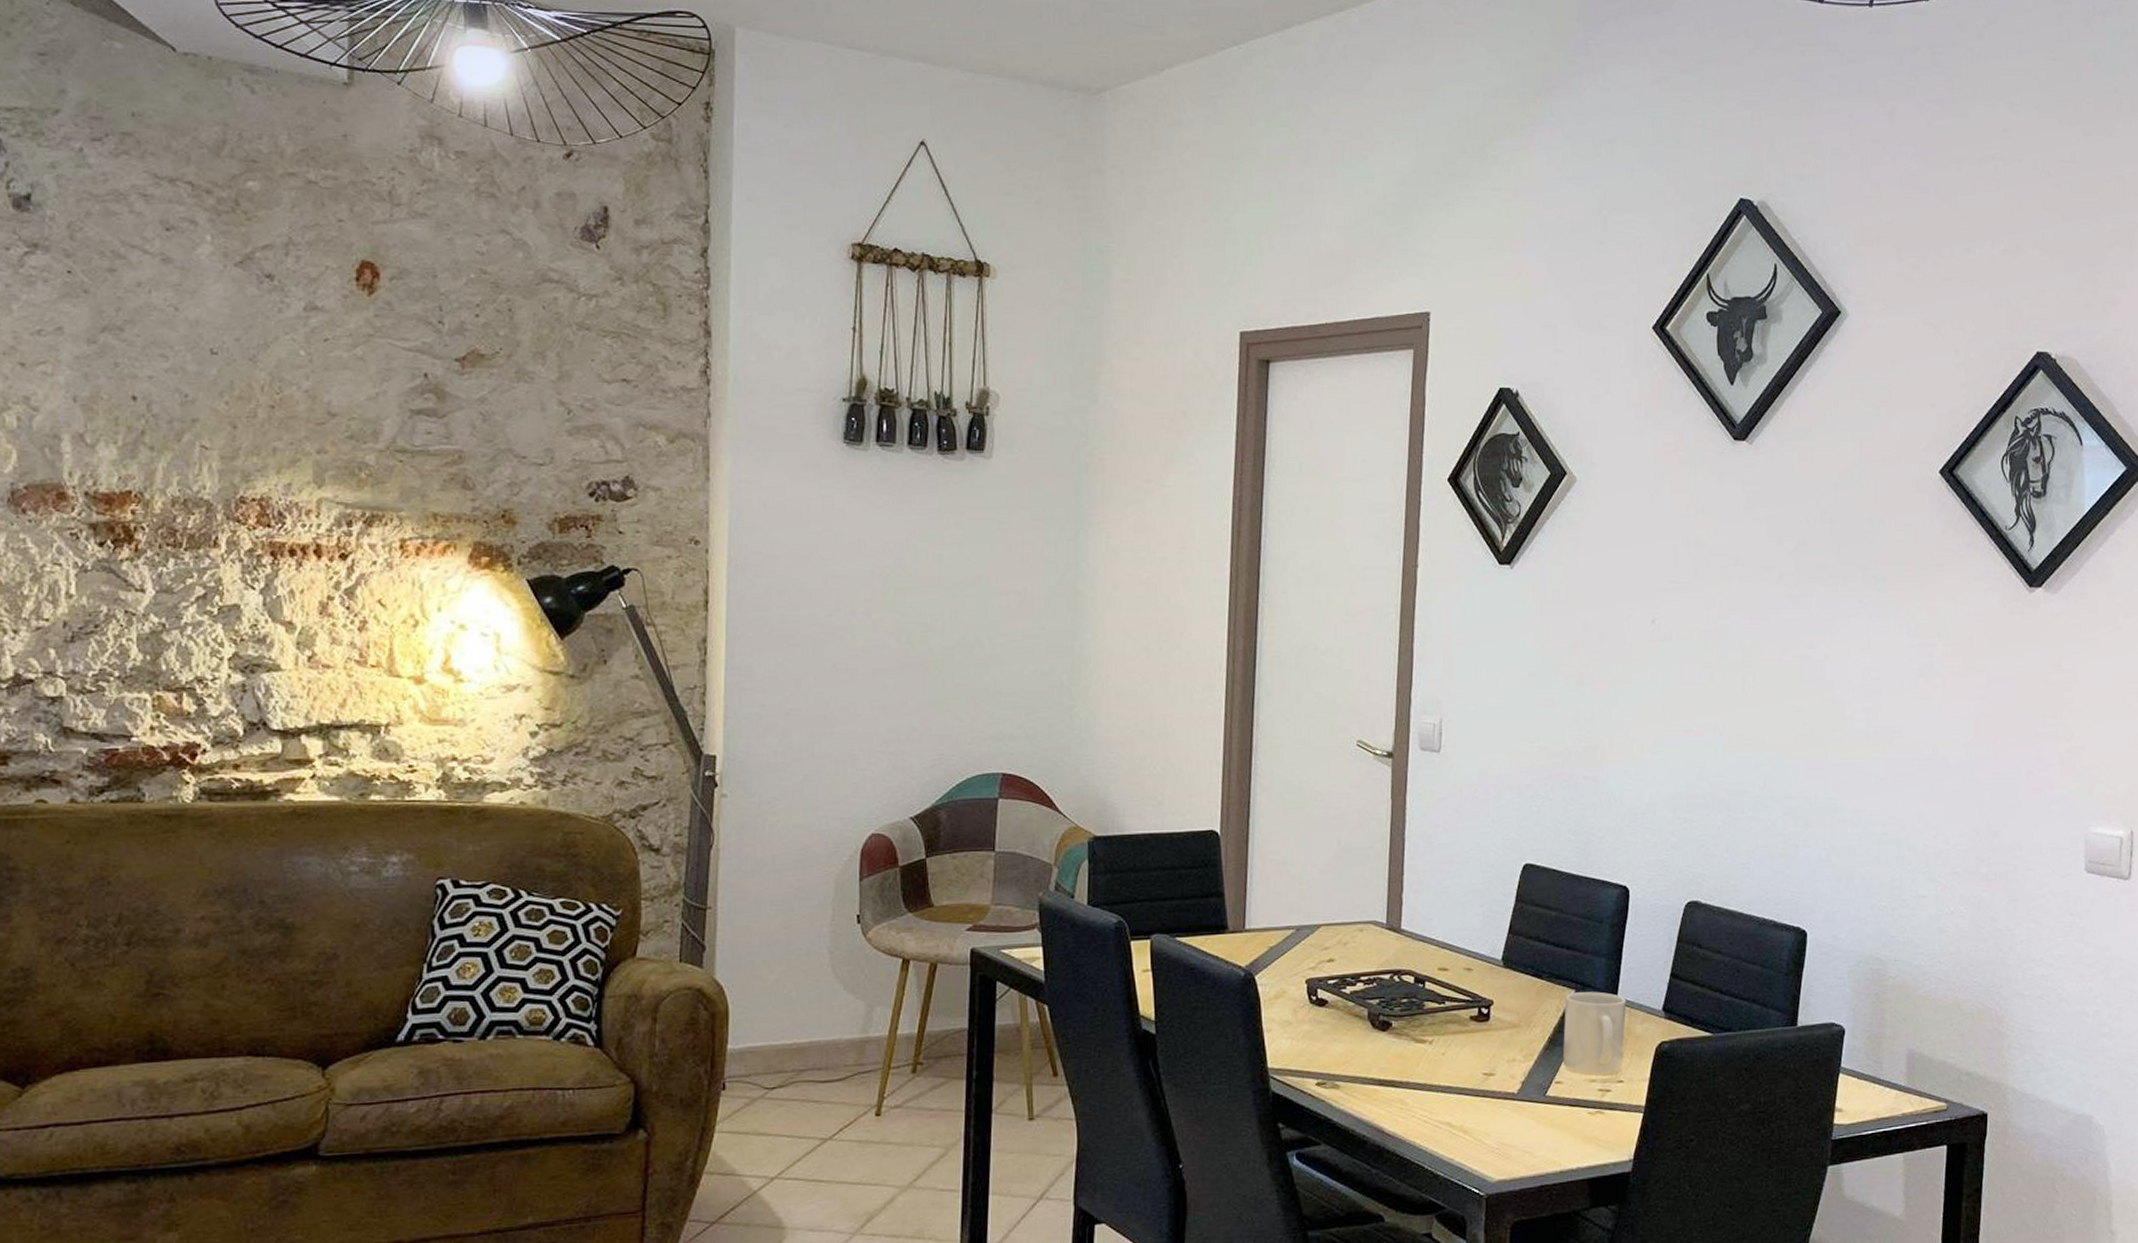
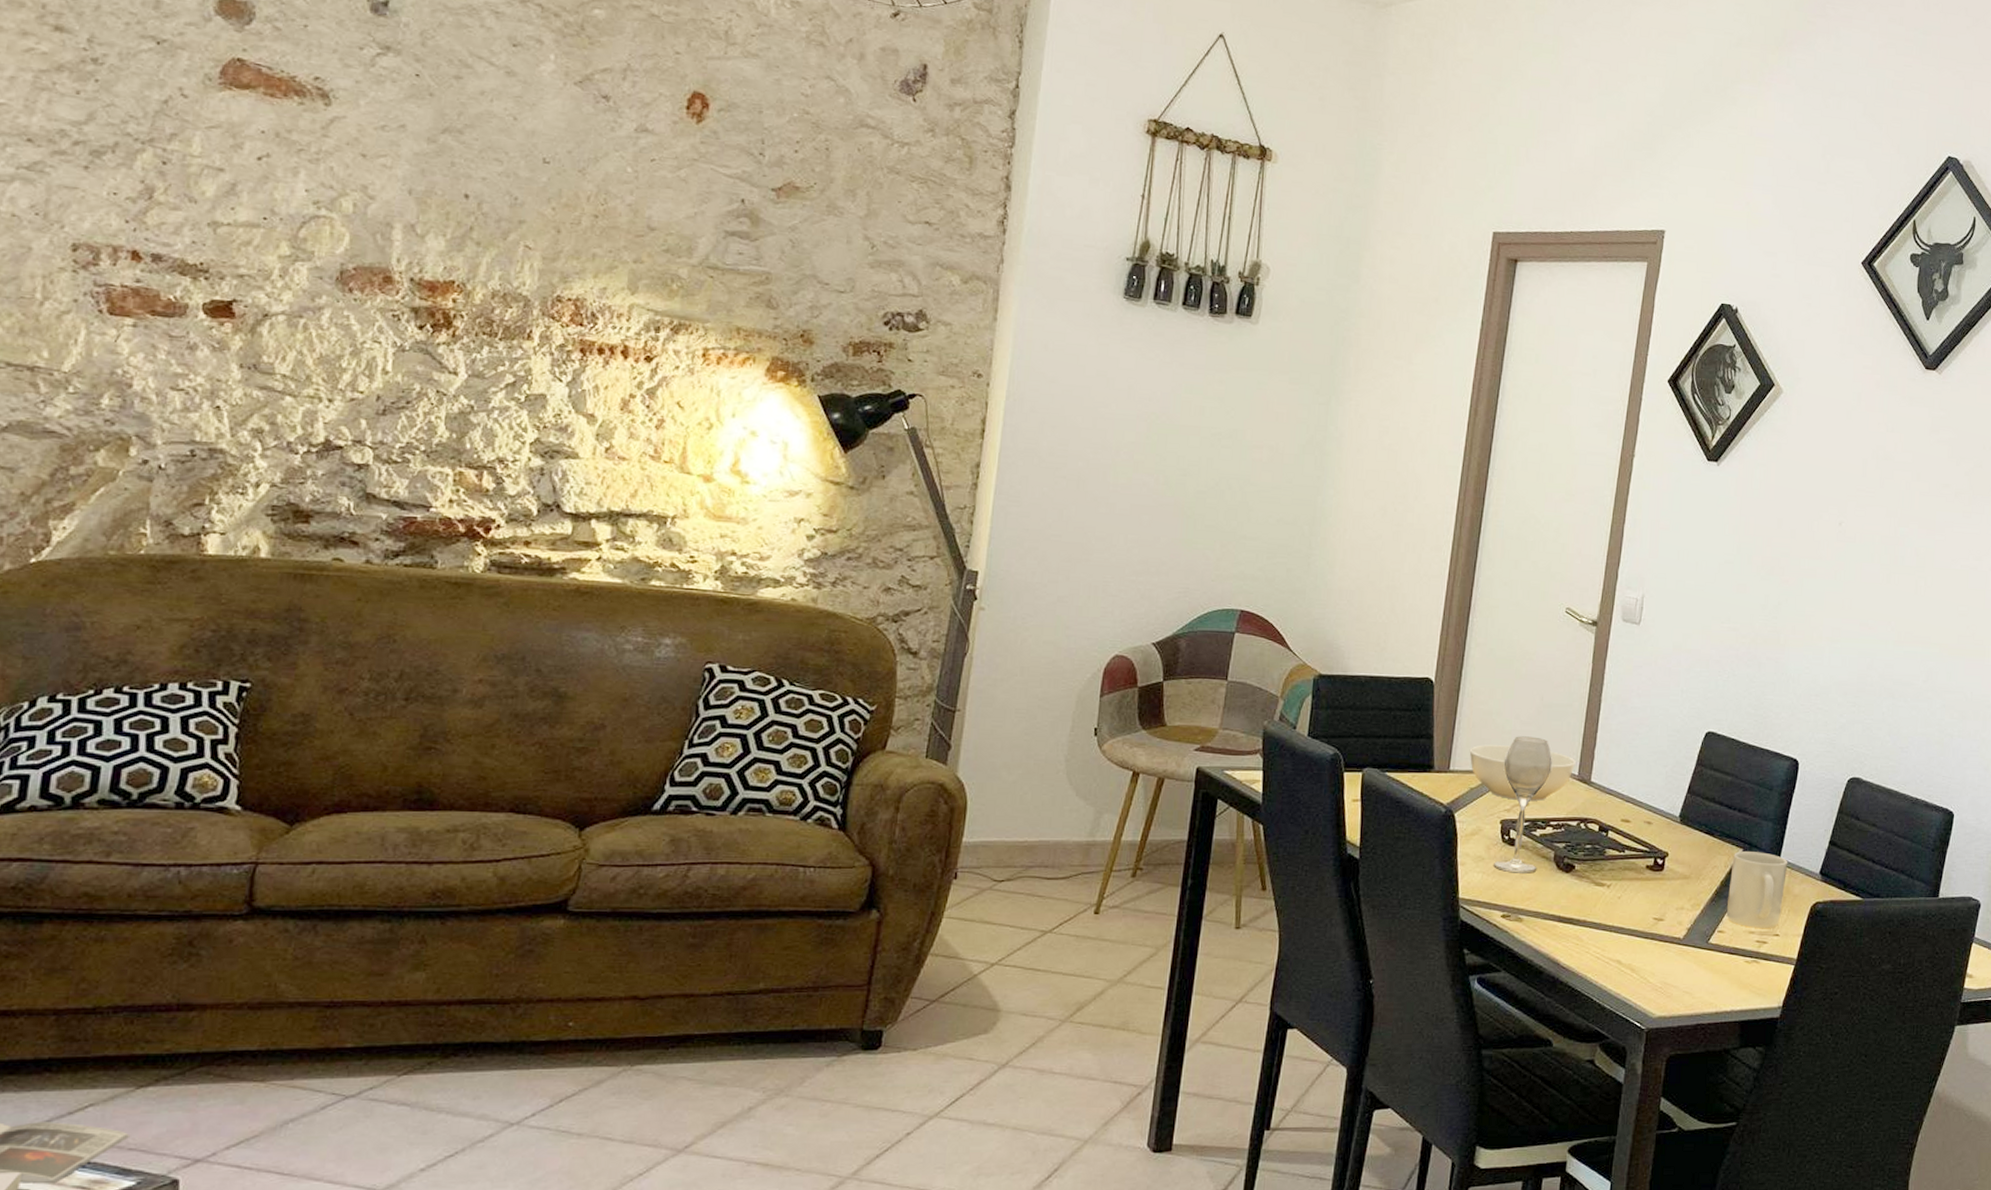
bowl: none [1265,897,1384,956] -> present [1469,745,1577,801]
wineglass: none [1303,885,1358,1036] -> present [1494,736,1553,874]

